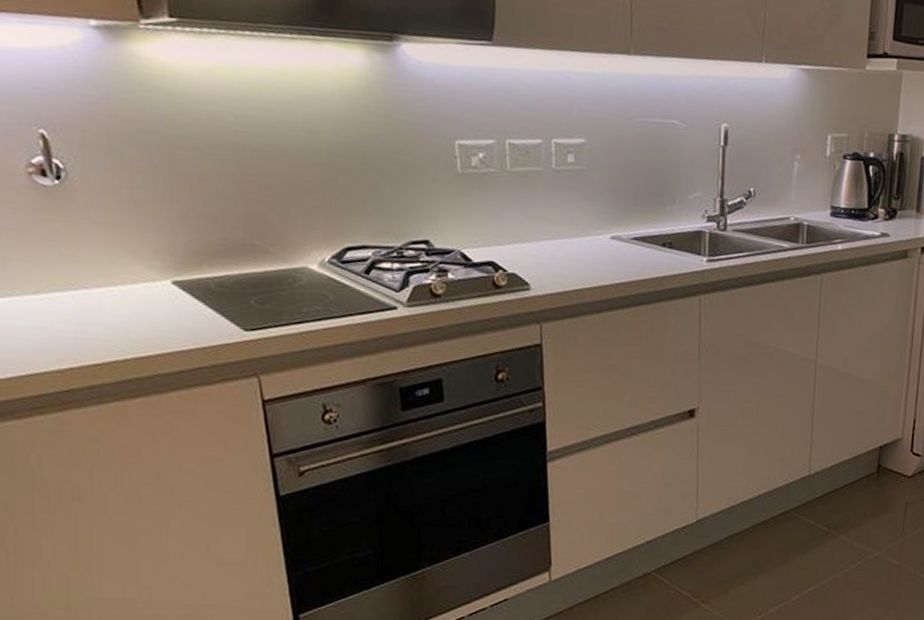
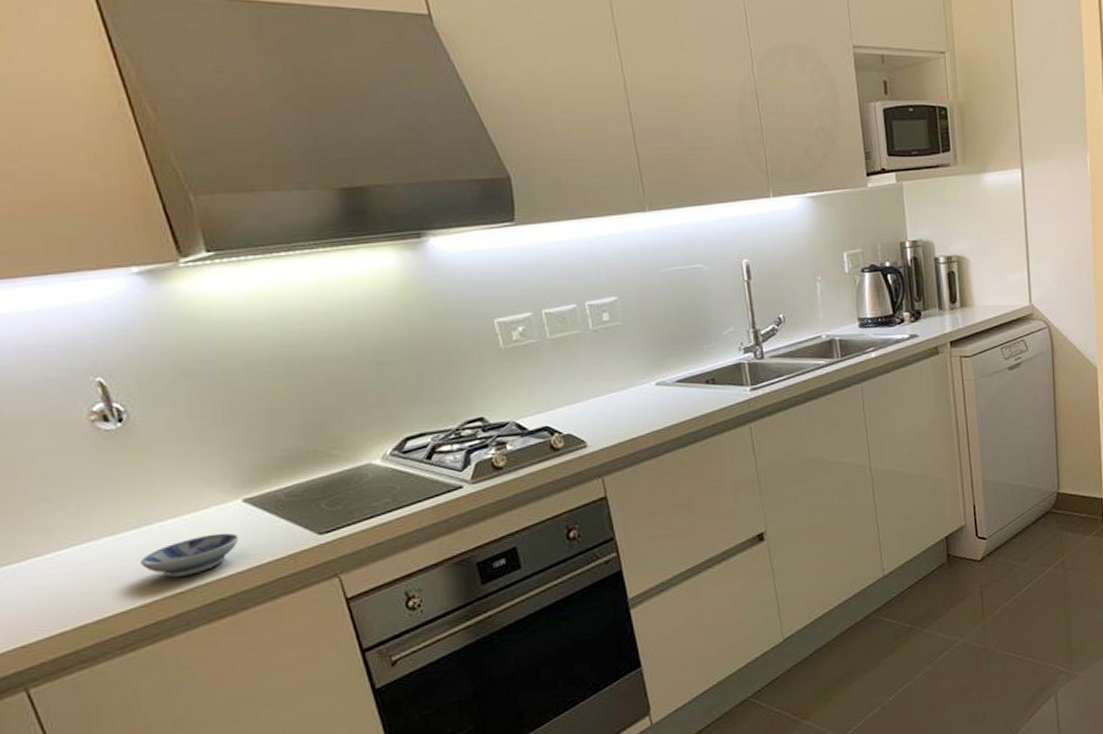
bowl: none [59,310,164,349] -> present [139,533,240,577]

